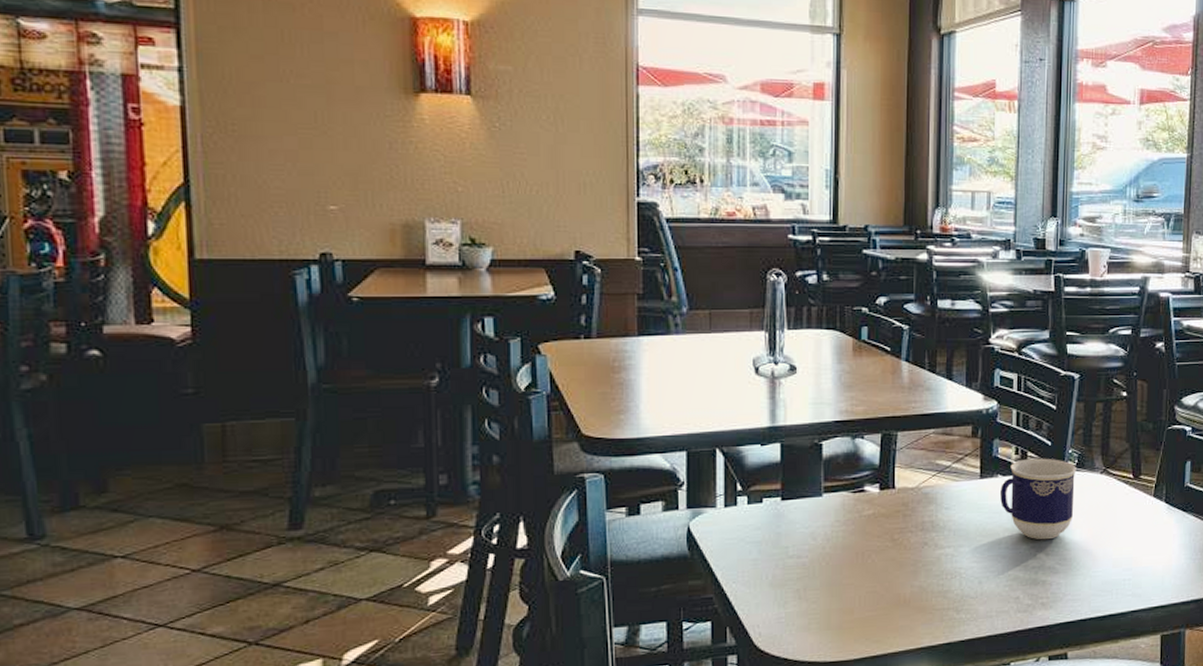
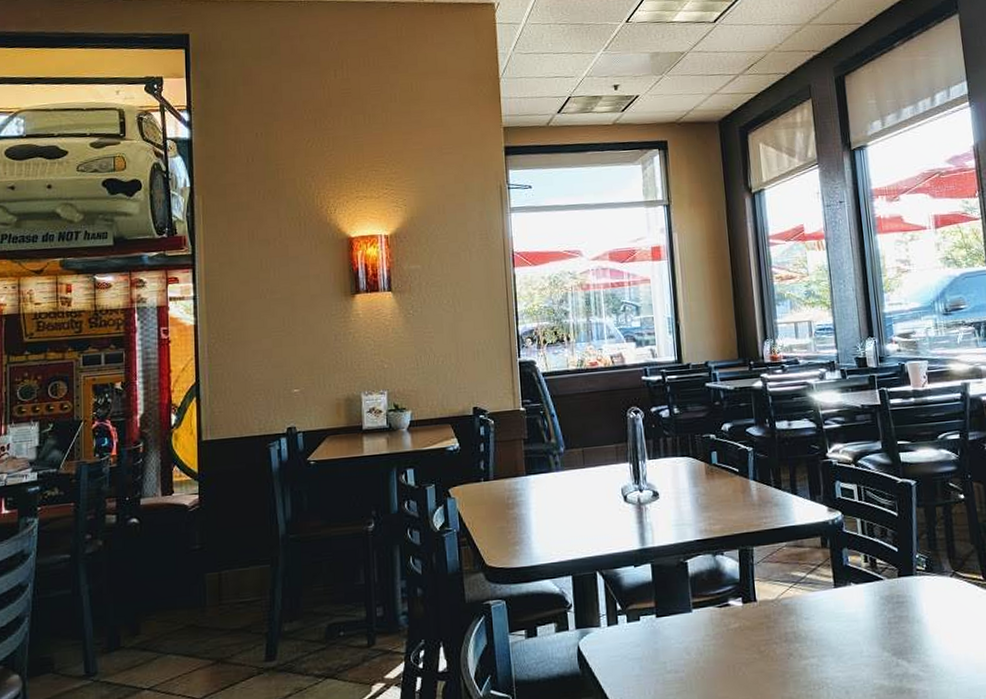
cup: present [1000,458,1076,540] -> none [855,564,929,647]

